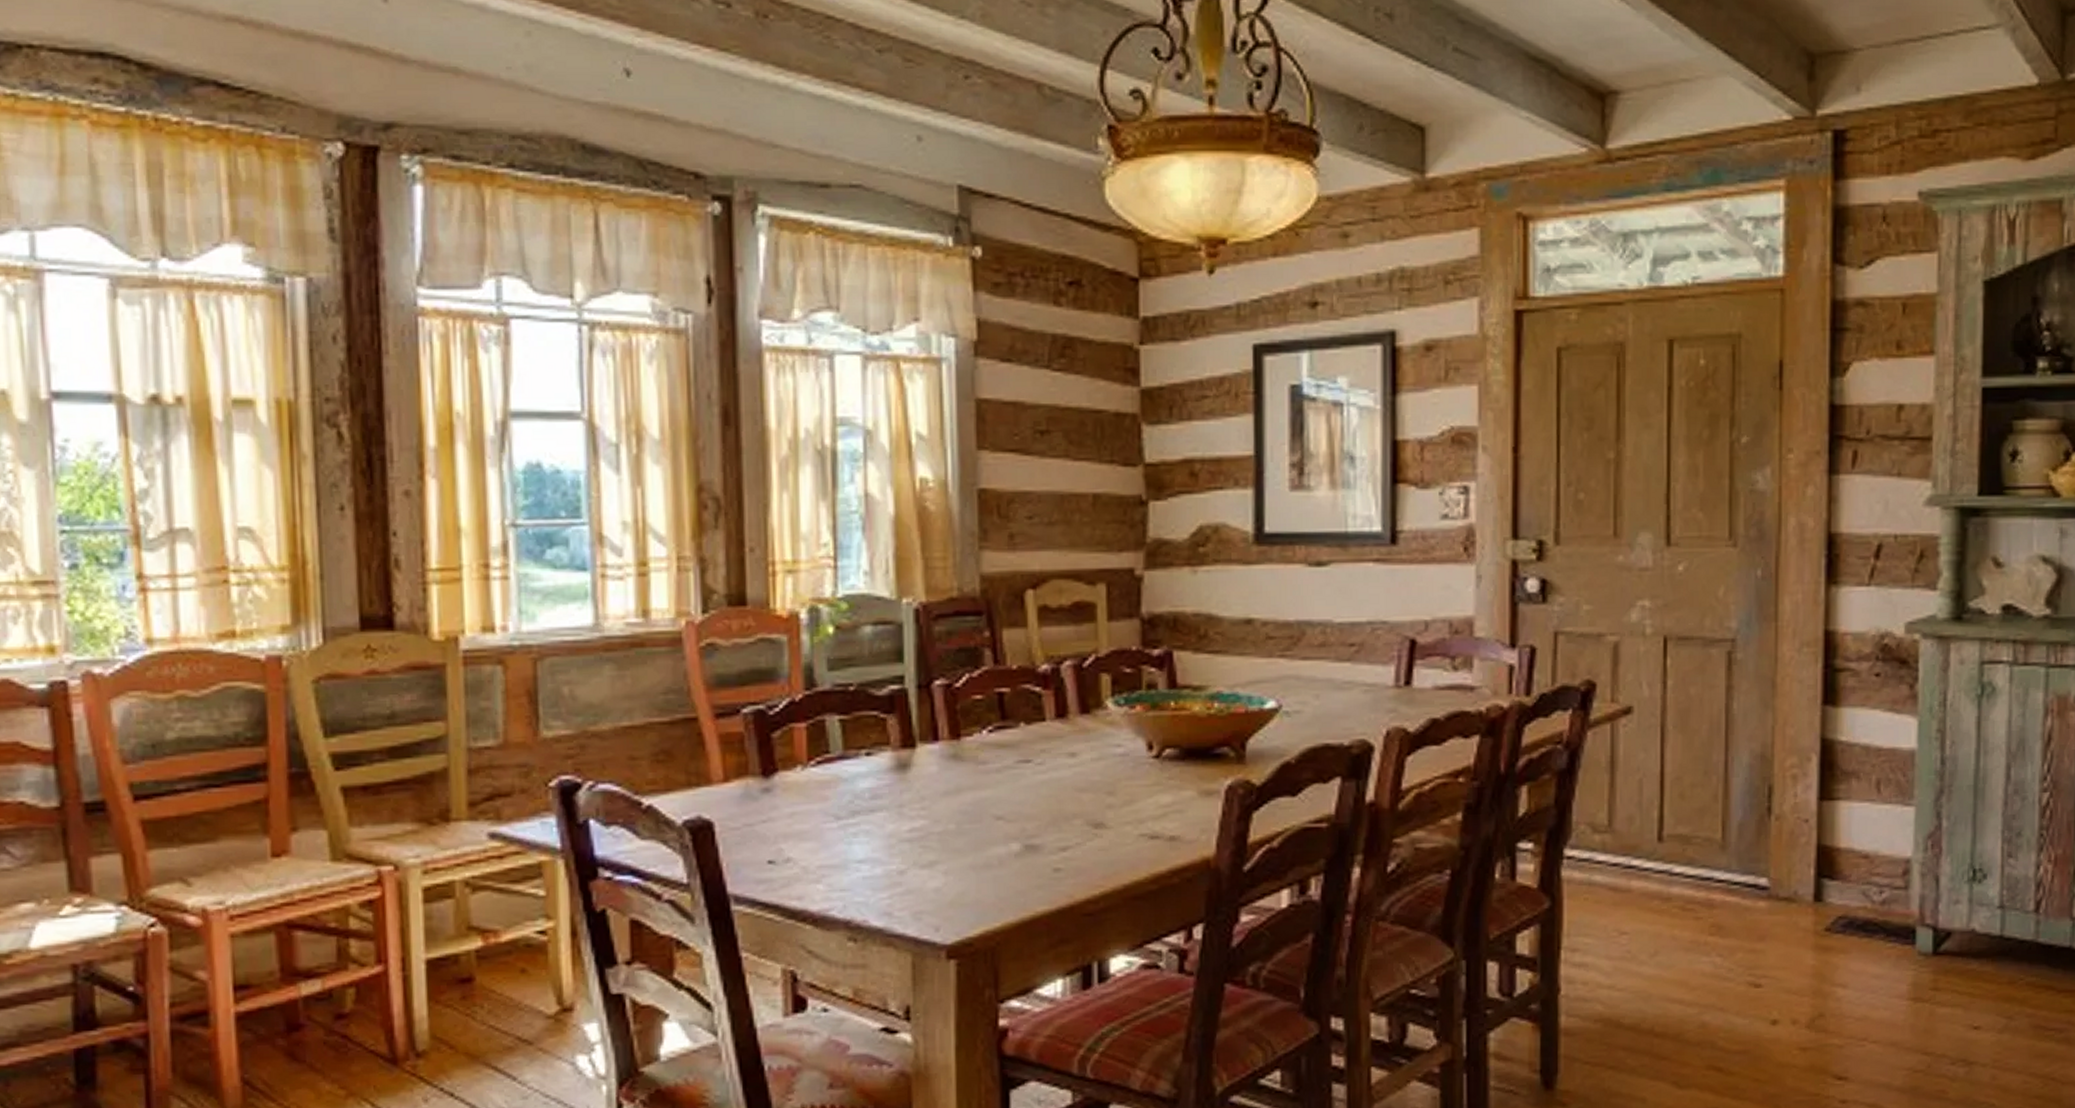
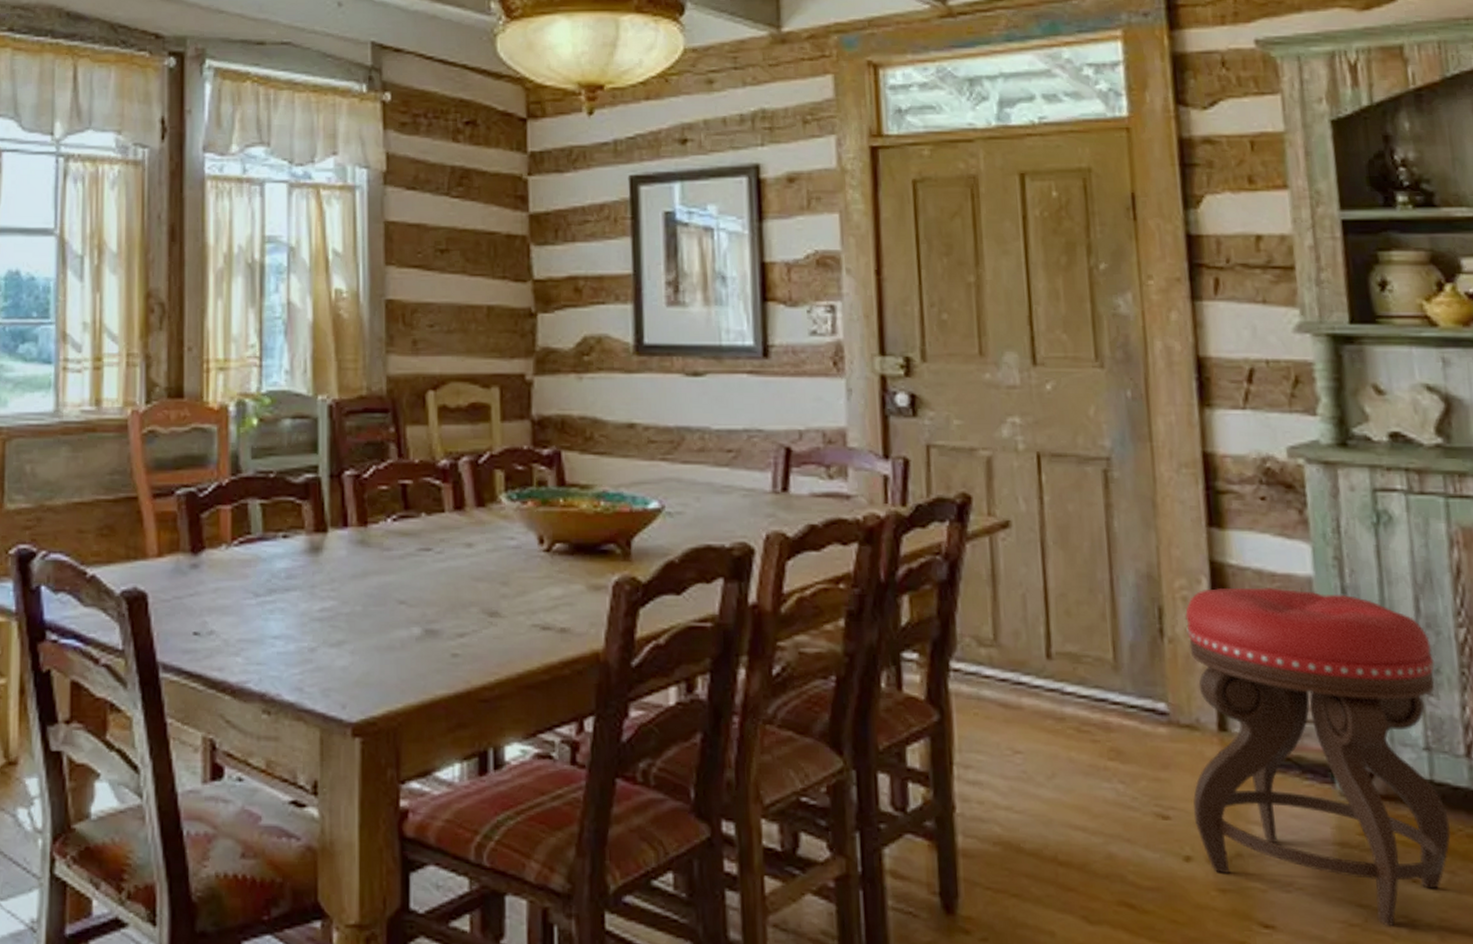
stool: none [1783,761,2017,1070] -> present [1185,586,1451,926]

